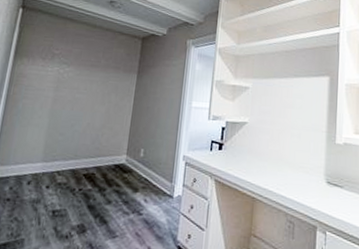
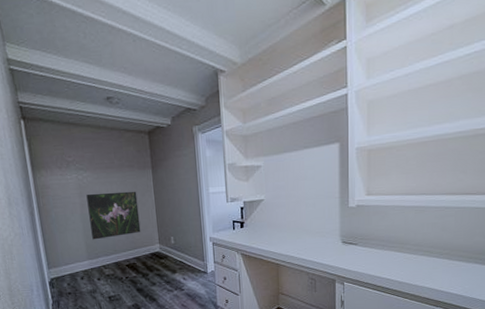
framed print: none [54,89,116,140] -> present [86,191,141,240]

